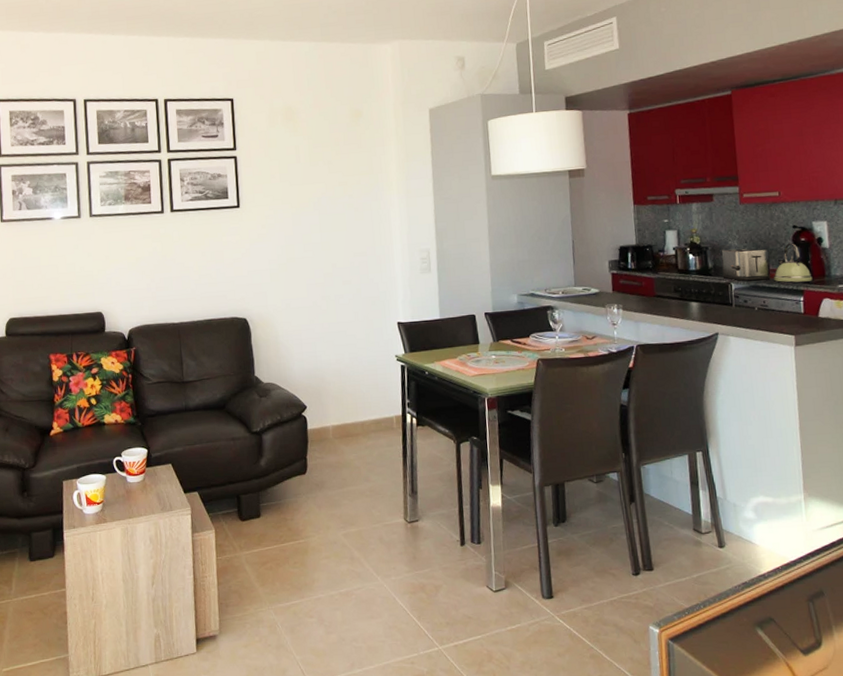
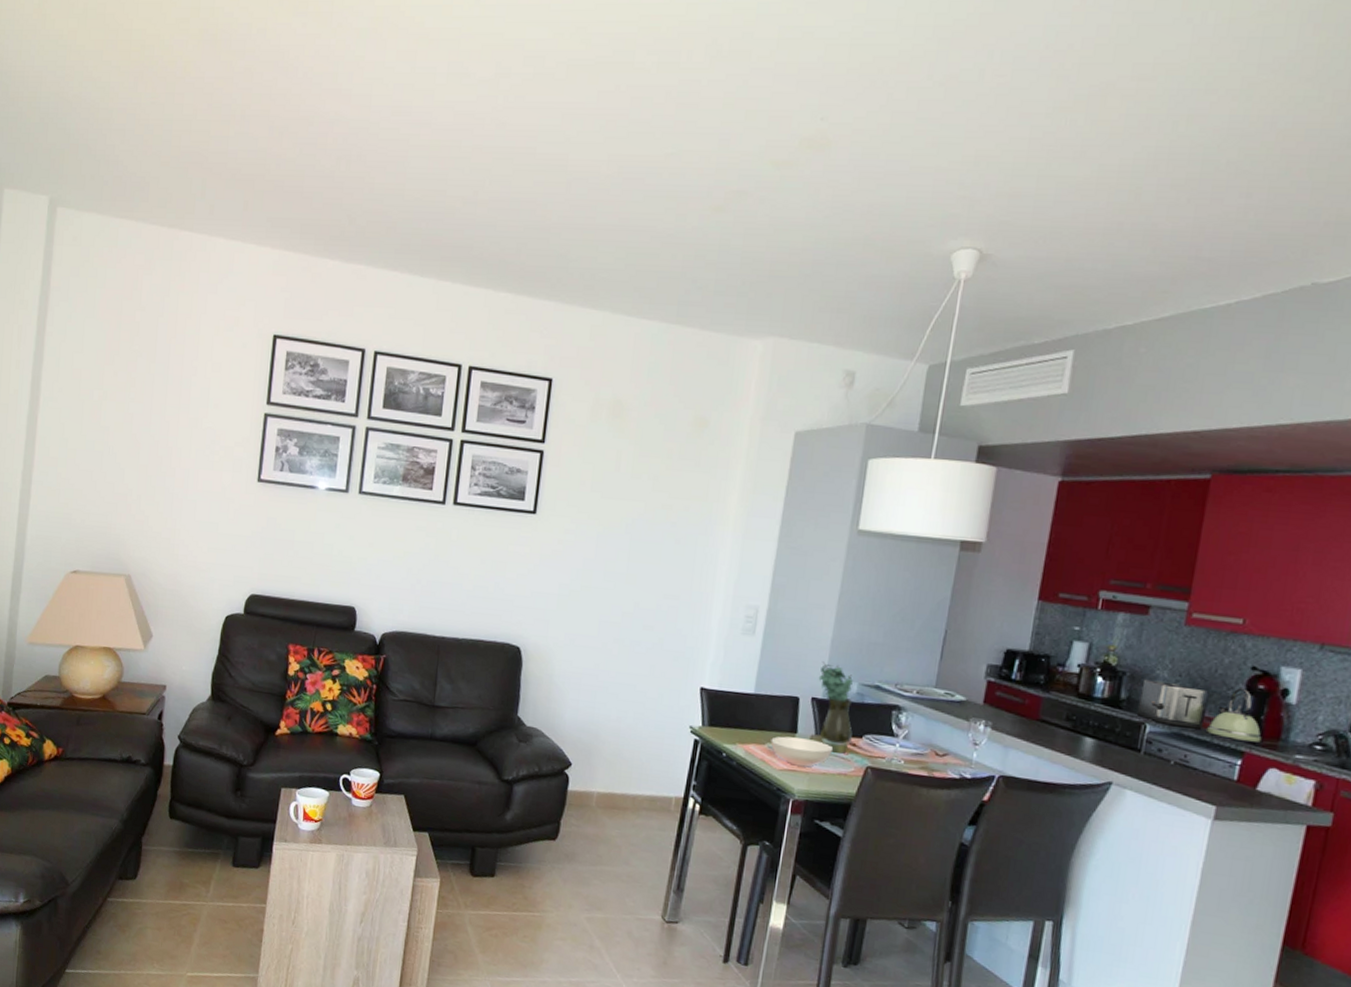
bowl: none [460,346,510,370] -> present [770,736,834,768]
vase: none [486,283,522,353] -> present [818,661,853,754]

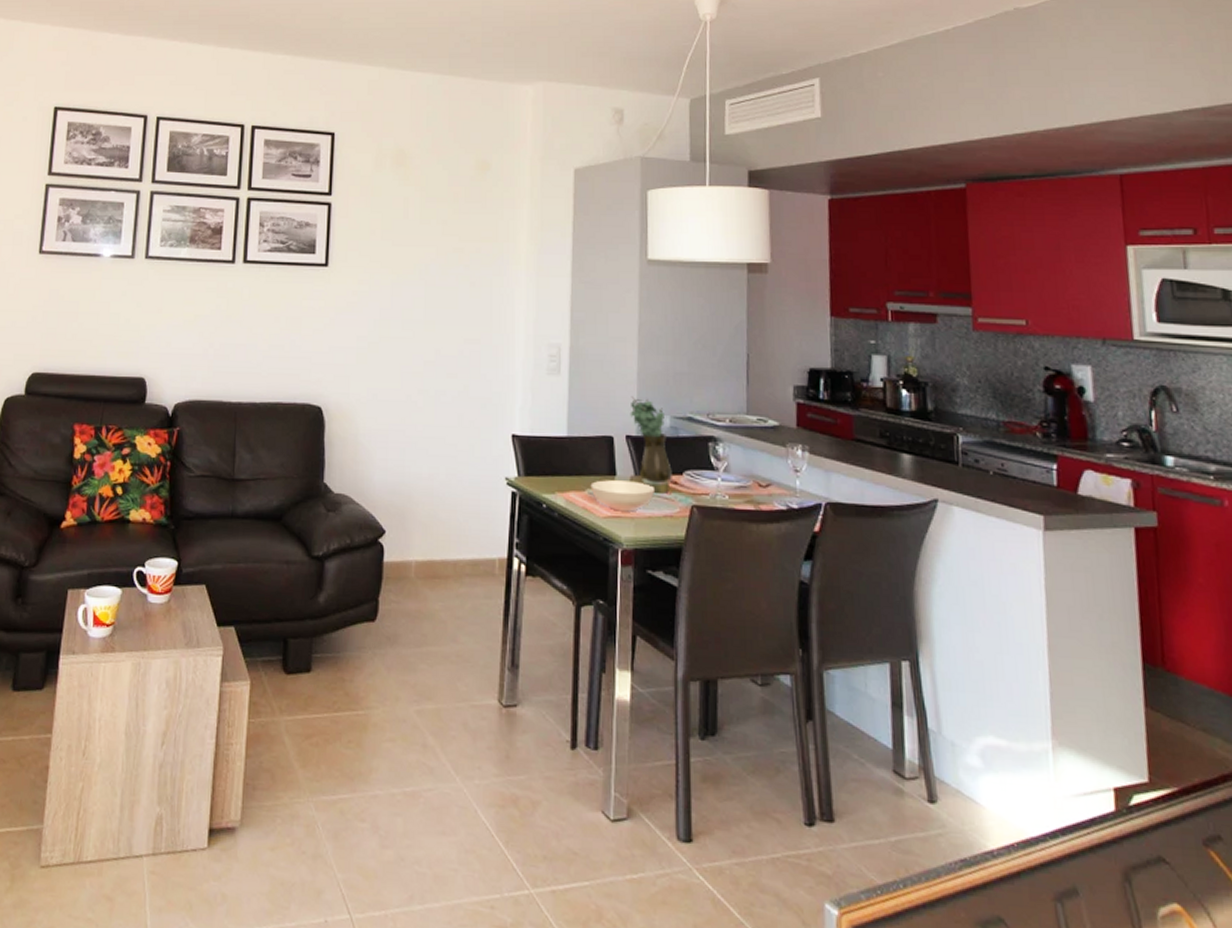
toaster: present [1136,679,1209,730] -> none [944,388,1013,436]
kettle: present [1205,688,1262,744] -> none [1015,389,1071,446]

